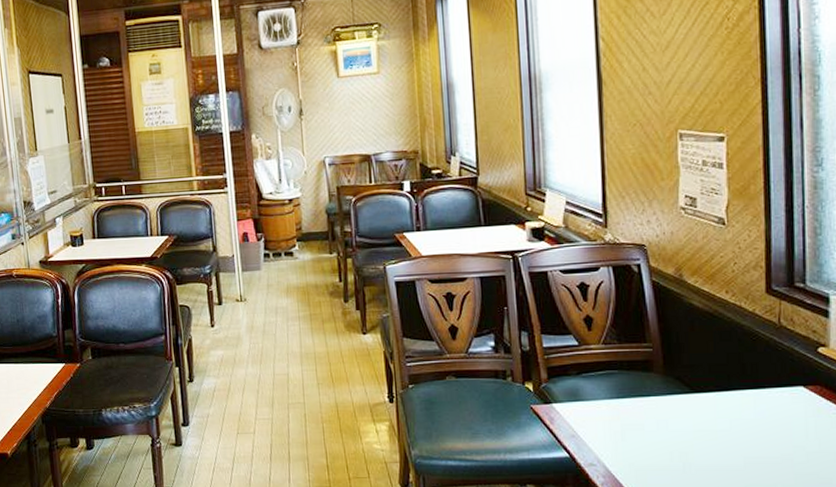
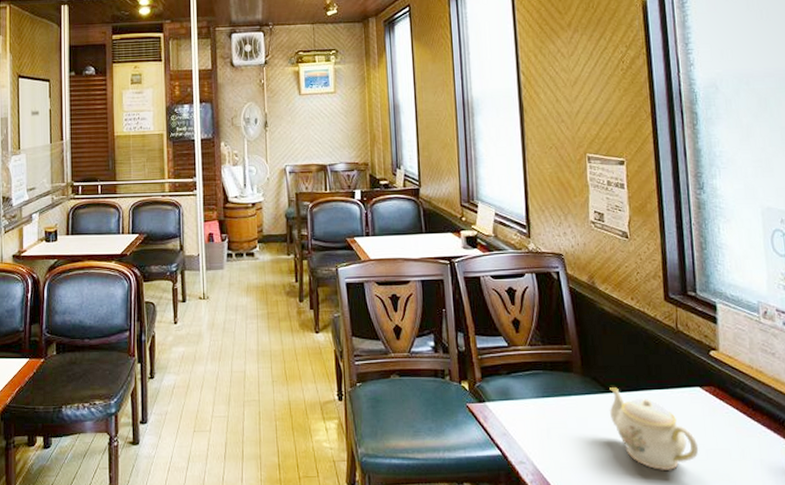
teapot: none [695,387,798,473] -> present [609,387,699,470]

